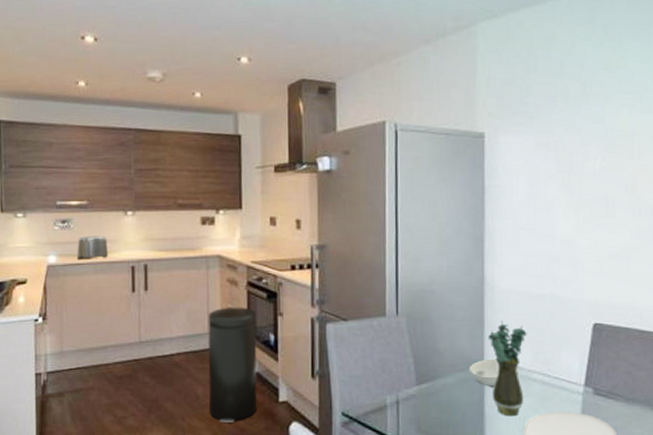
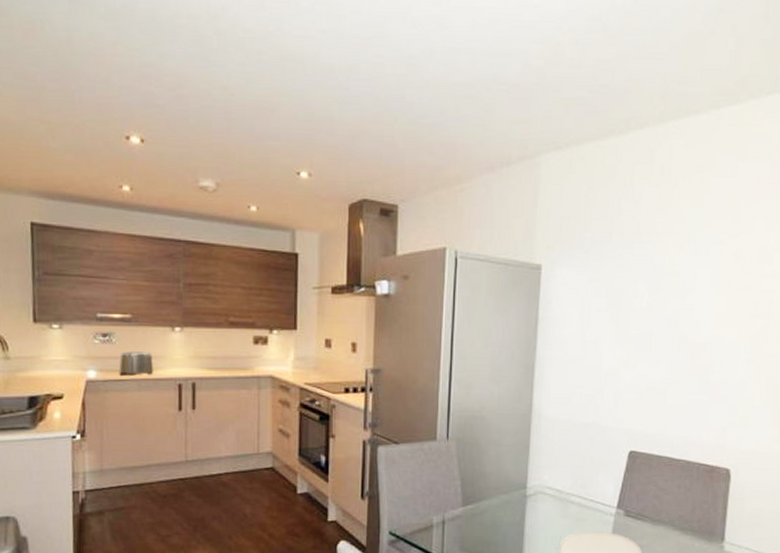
pedal bin: present [207,307,258,423] -> none [256,428,307,541]
bowl: present [469,358,519,388] -> none [512,482,559,510]
vase: present [487,320,527,417] -> none [532,446,569,536]

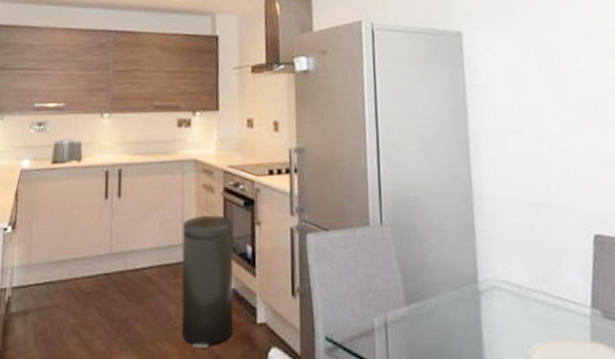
pedal bin: none [256,428,307,541] -> present [181,215,234,348]

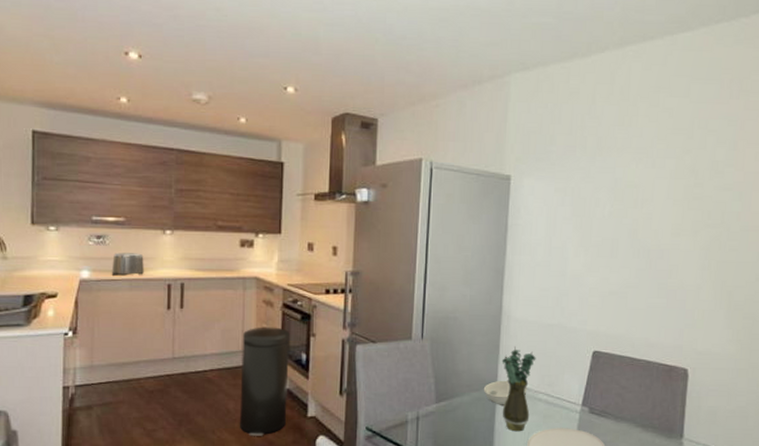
bowl: none [462,275,518,309] -> present [483,380,527,407]
vase: none [480,231,526,344] -> present [502,346,536,432]

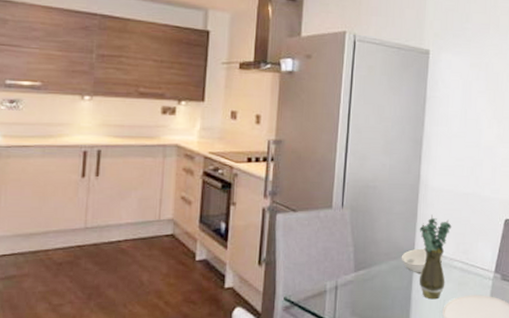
toaster: present [111,253,144,277] -> none [23,118,59,143]
pedal bin: present [239,327,289,436] -> none [152,195,209,309]

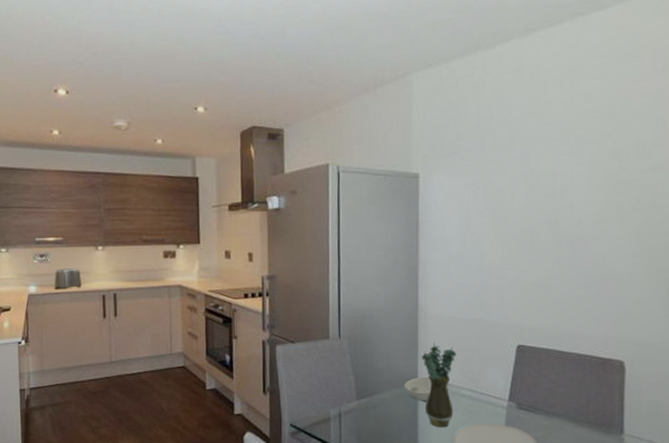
toaster: none [23,118,59,143] -> present [54,268,82,291]

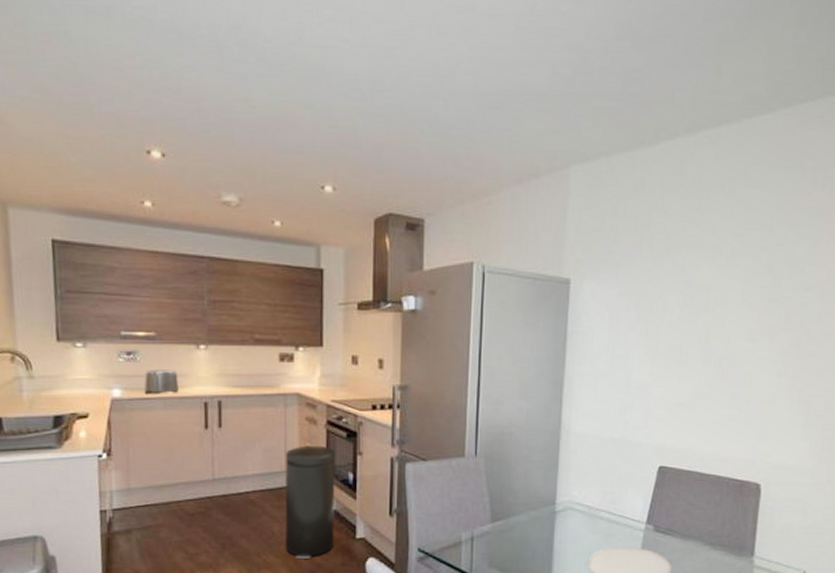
pedal bin: none [170,331,215,433] -> present [285,445,335,559]
bowl: present [404,376,450,403] -> none [541,498,588,526]
vase: present [421,342,457,428] -> none [561,462,598,552]

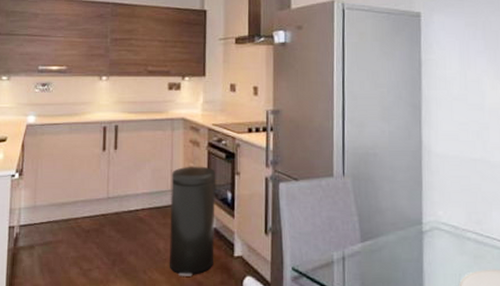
toaster: present [144,369,179,395] -> none [54,98,83,121]

